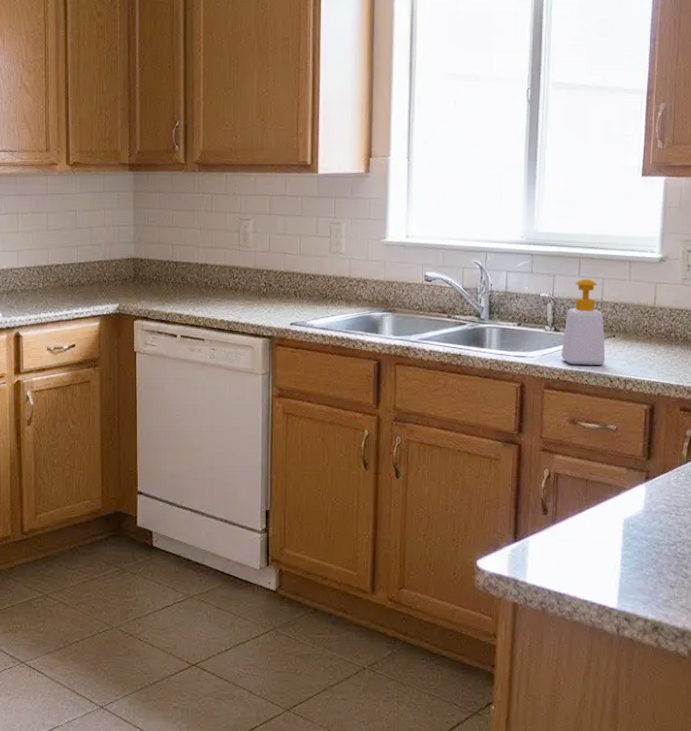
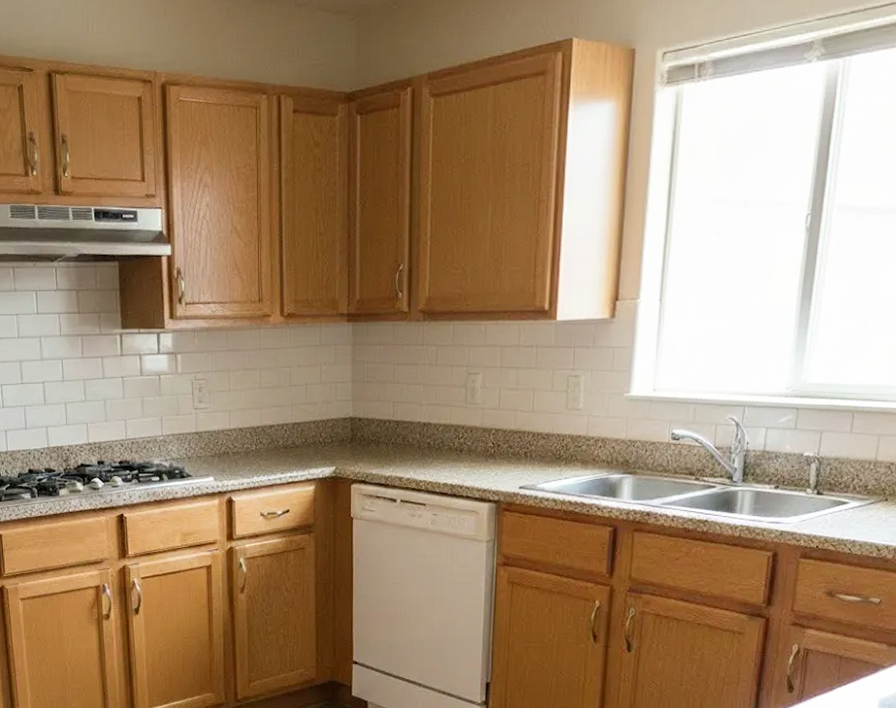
soap bottle: present [562,279,606,365] -> none [823,435,876,532]

